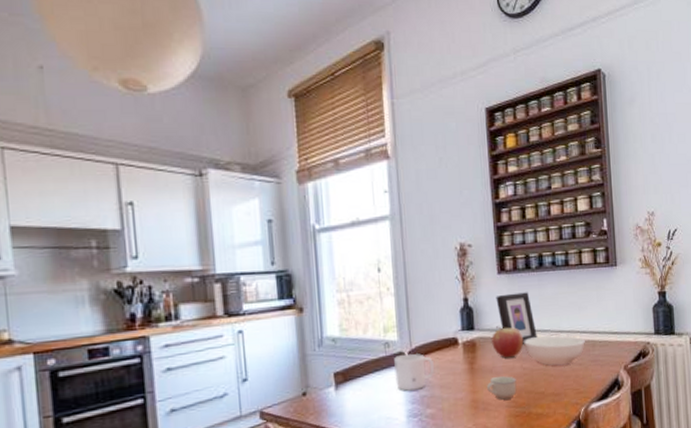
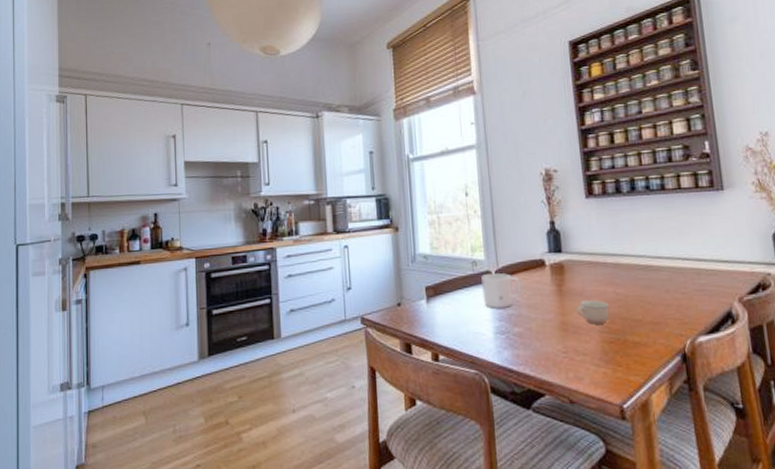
fruit: present [492,326,524,358] -> none [581,249,616,282]
picture frame: present [495,292,537,343] -> none [584,216,632,267]
bowl: present [524,335,585,366] -> none [616,261,688,293]

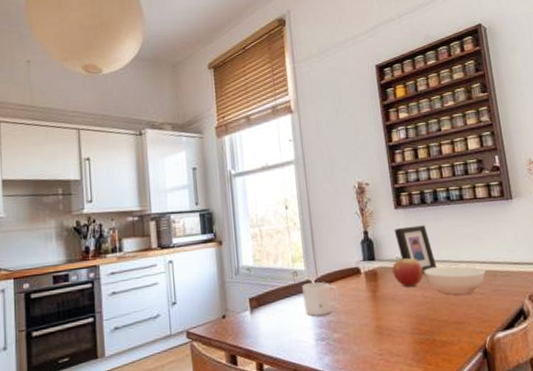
cup: present [577,300,610,325] -> none [390,304,420,327]
fruit: none [581,249,616,282] -> present [392,257,424,287]
picture frame: none [584,216,632,267] -> present [394,225,437,272]
bowl: none [616,261,688,293] -> present [424,265,486,295]

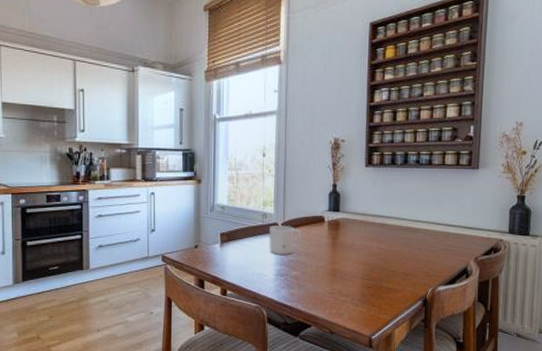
fruit: present [392,257,424,287] -> none [354,211,383,238]
picture frame: present [394,225,437,272] -> none [361,184,395,227]
bowl: present [424,265,486,295] -> none [382,223,439,250]

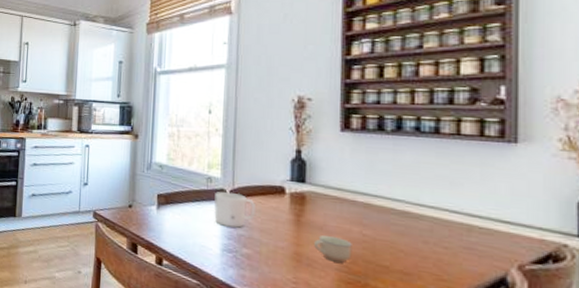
cup: none [345,253,372,272] -> present [314,235,352,263]

